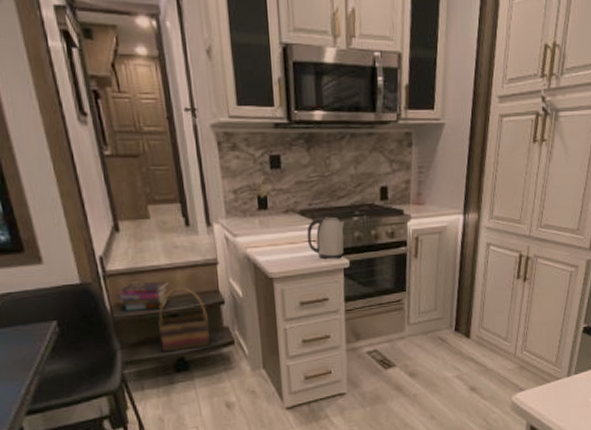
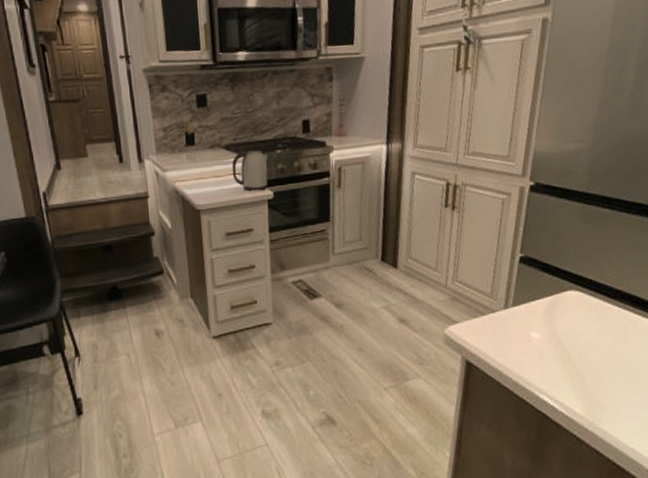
books: present [118,281,169,311] -> none [58,214,104,243]
basket: present [157,286,211,352] -> none [93,218,142,281]

